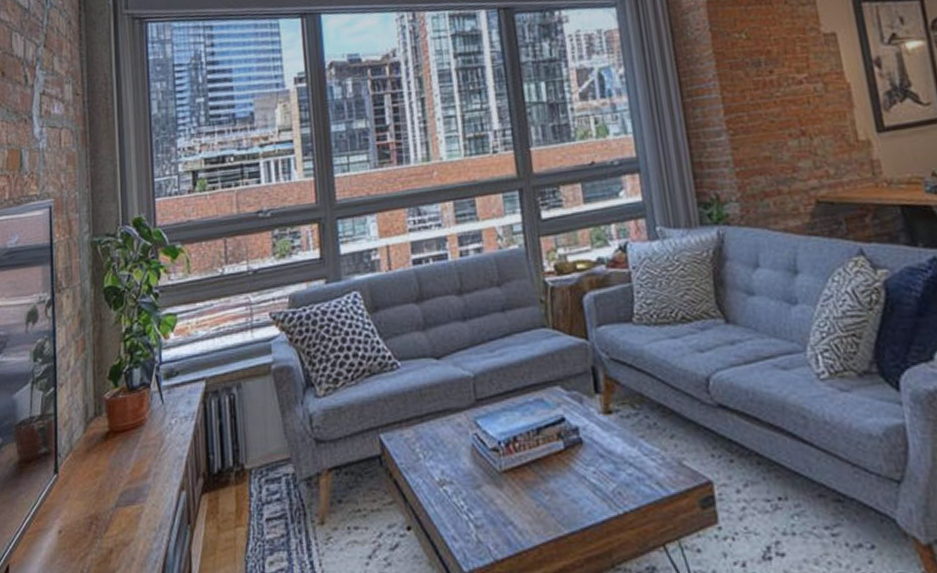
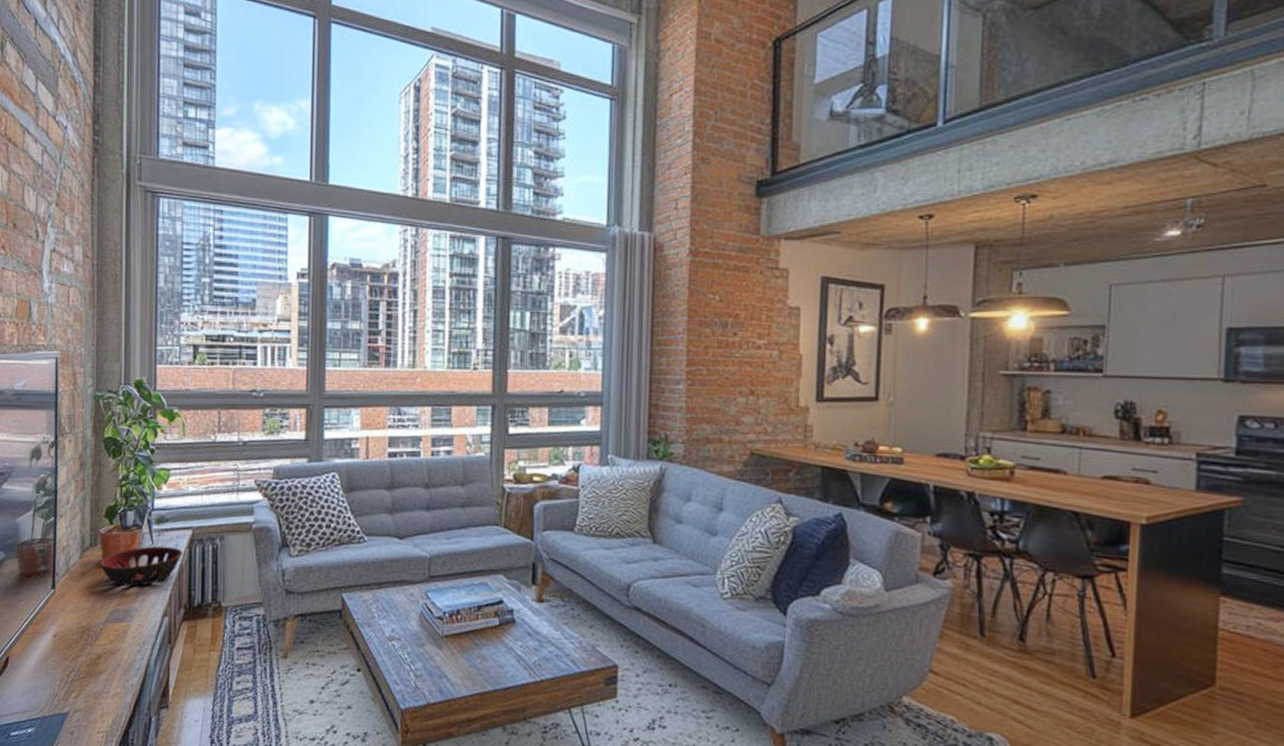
decorative bowl: none [104,404,197,459] -> present [98,546,182,587]

